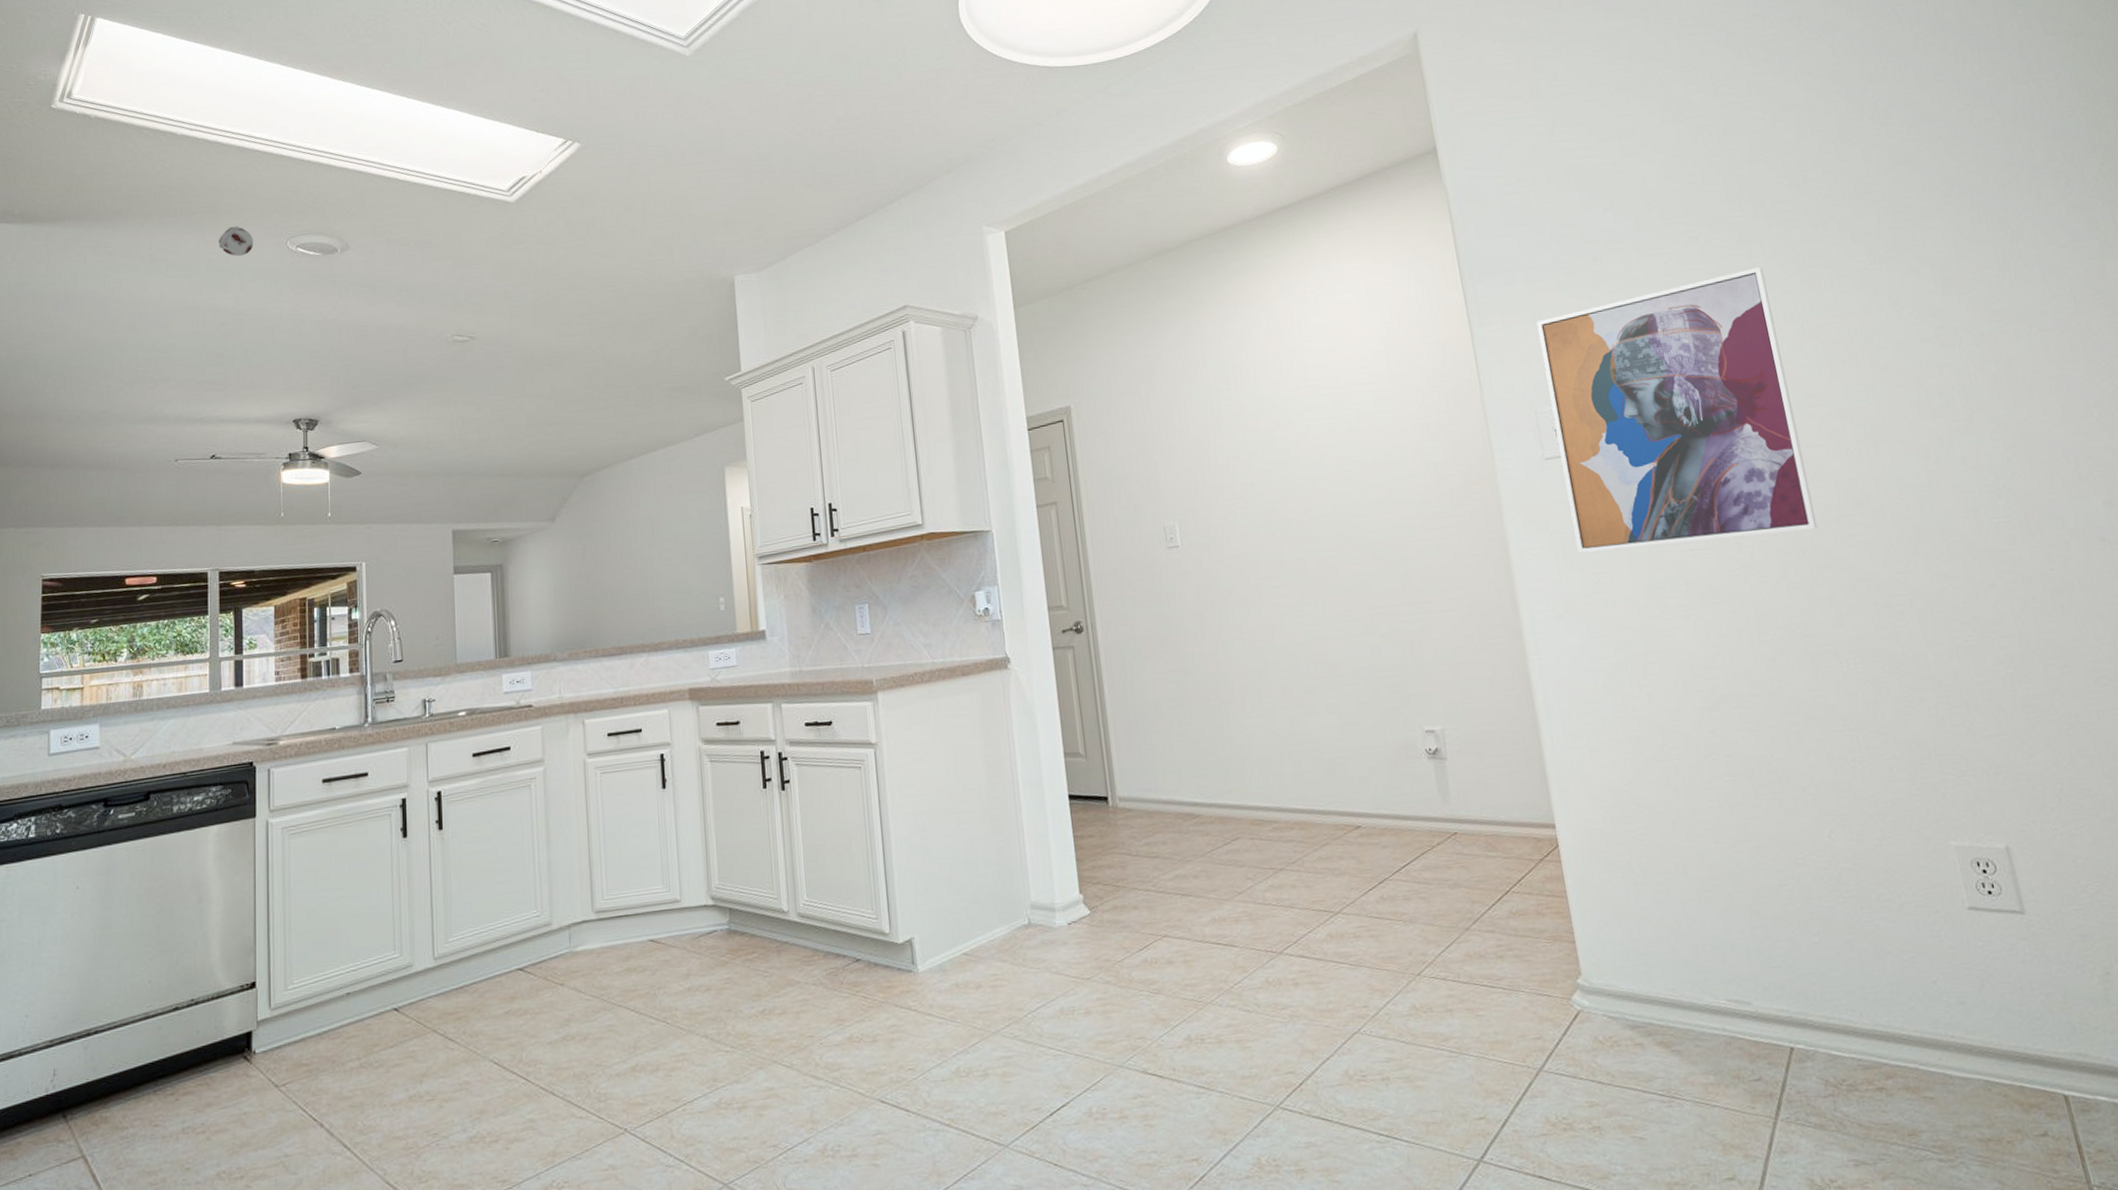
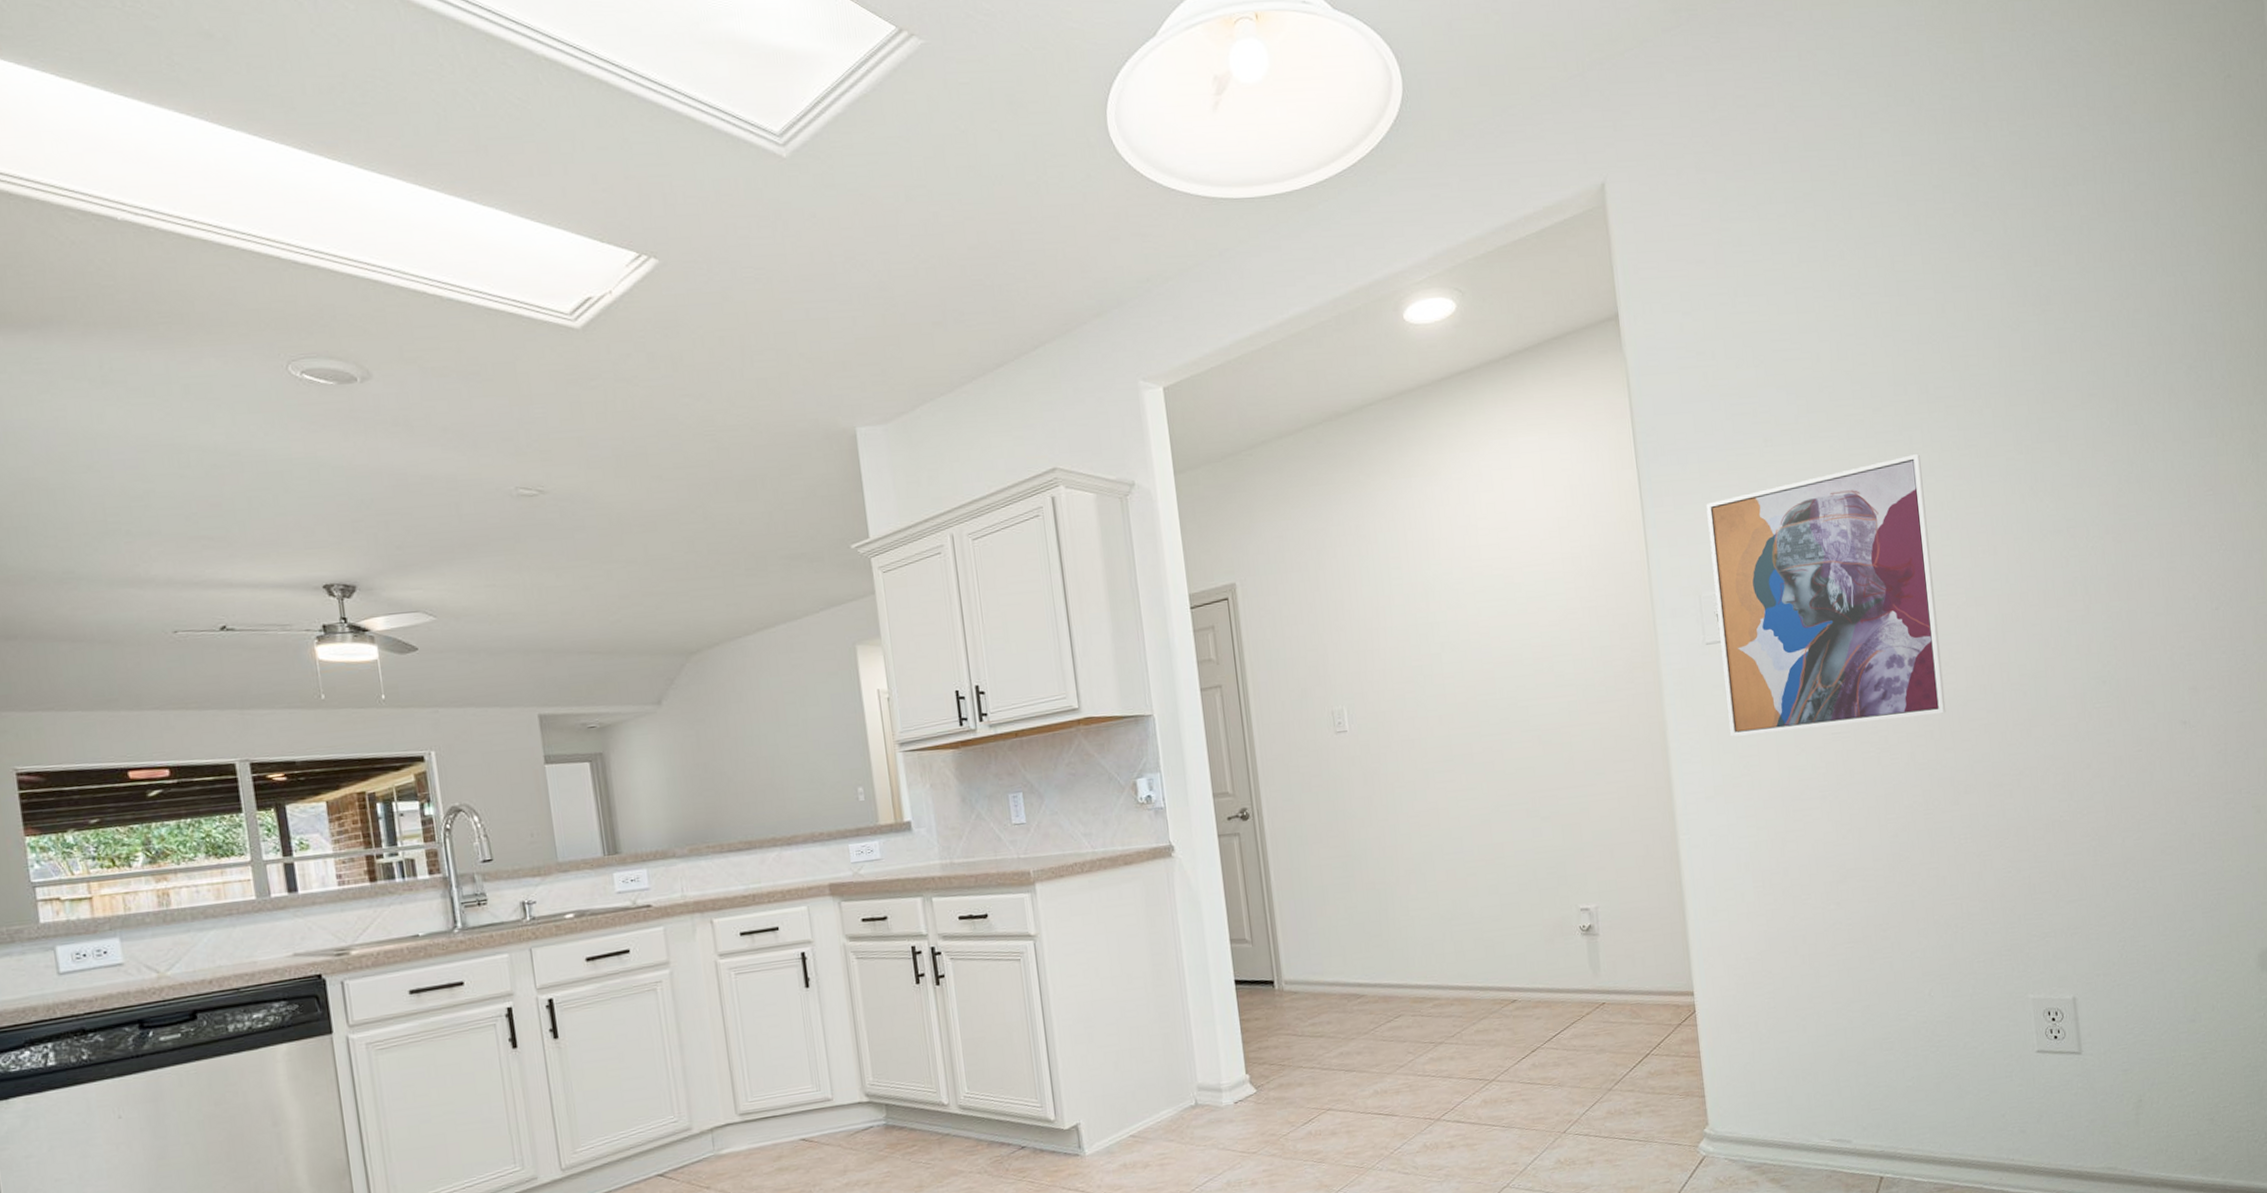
smoke detector: present [219,226,254,257] -> none [194,343,244,383]

